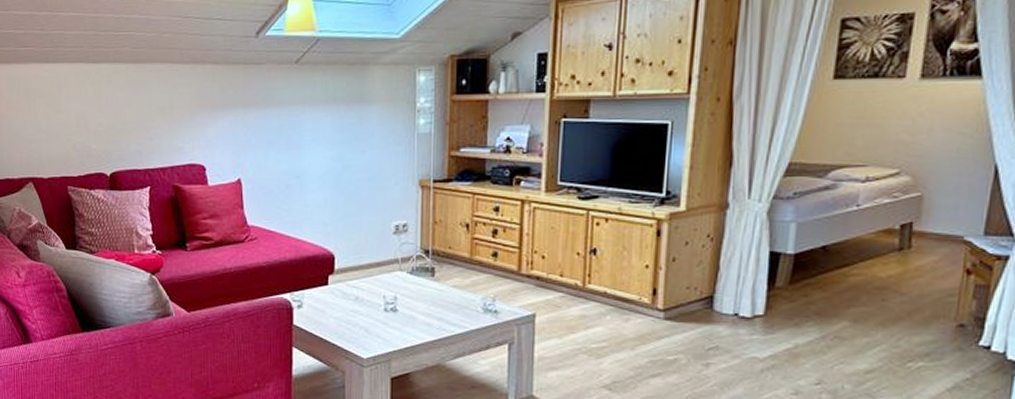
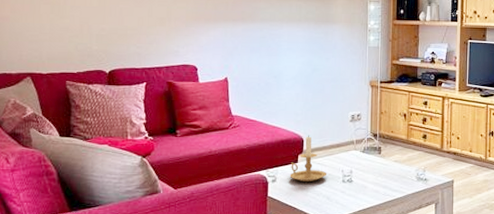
candle holder: none [318,250,365,309] -> present [289,135,327,181]

